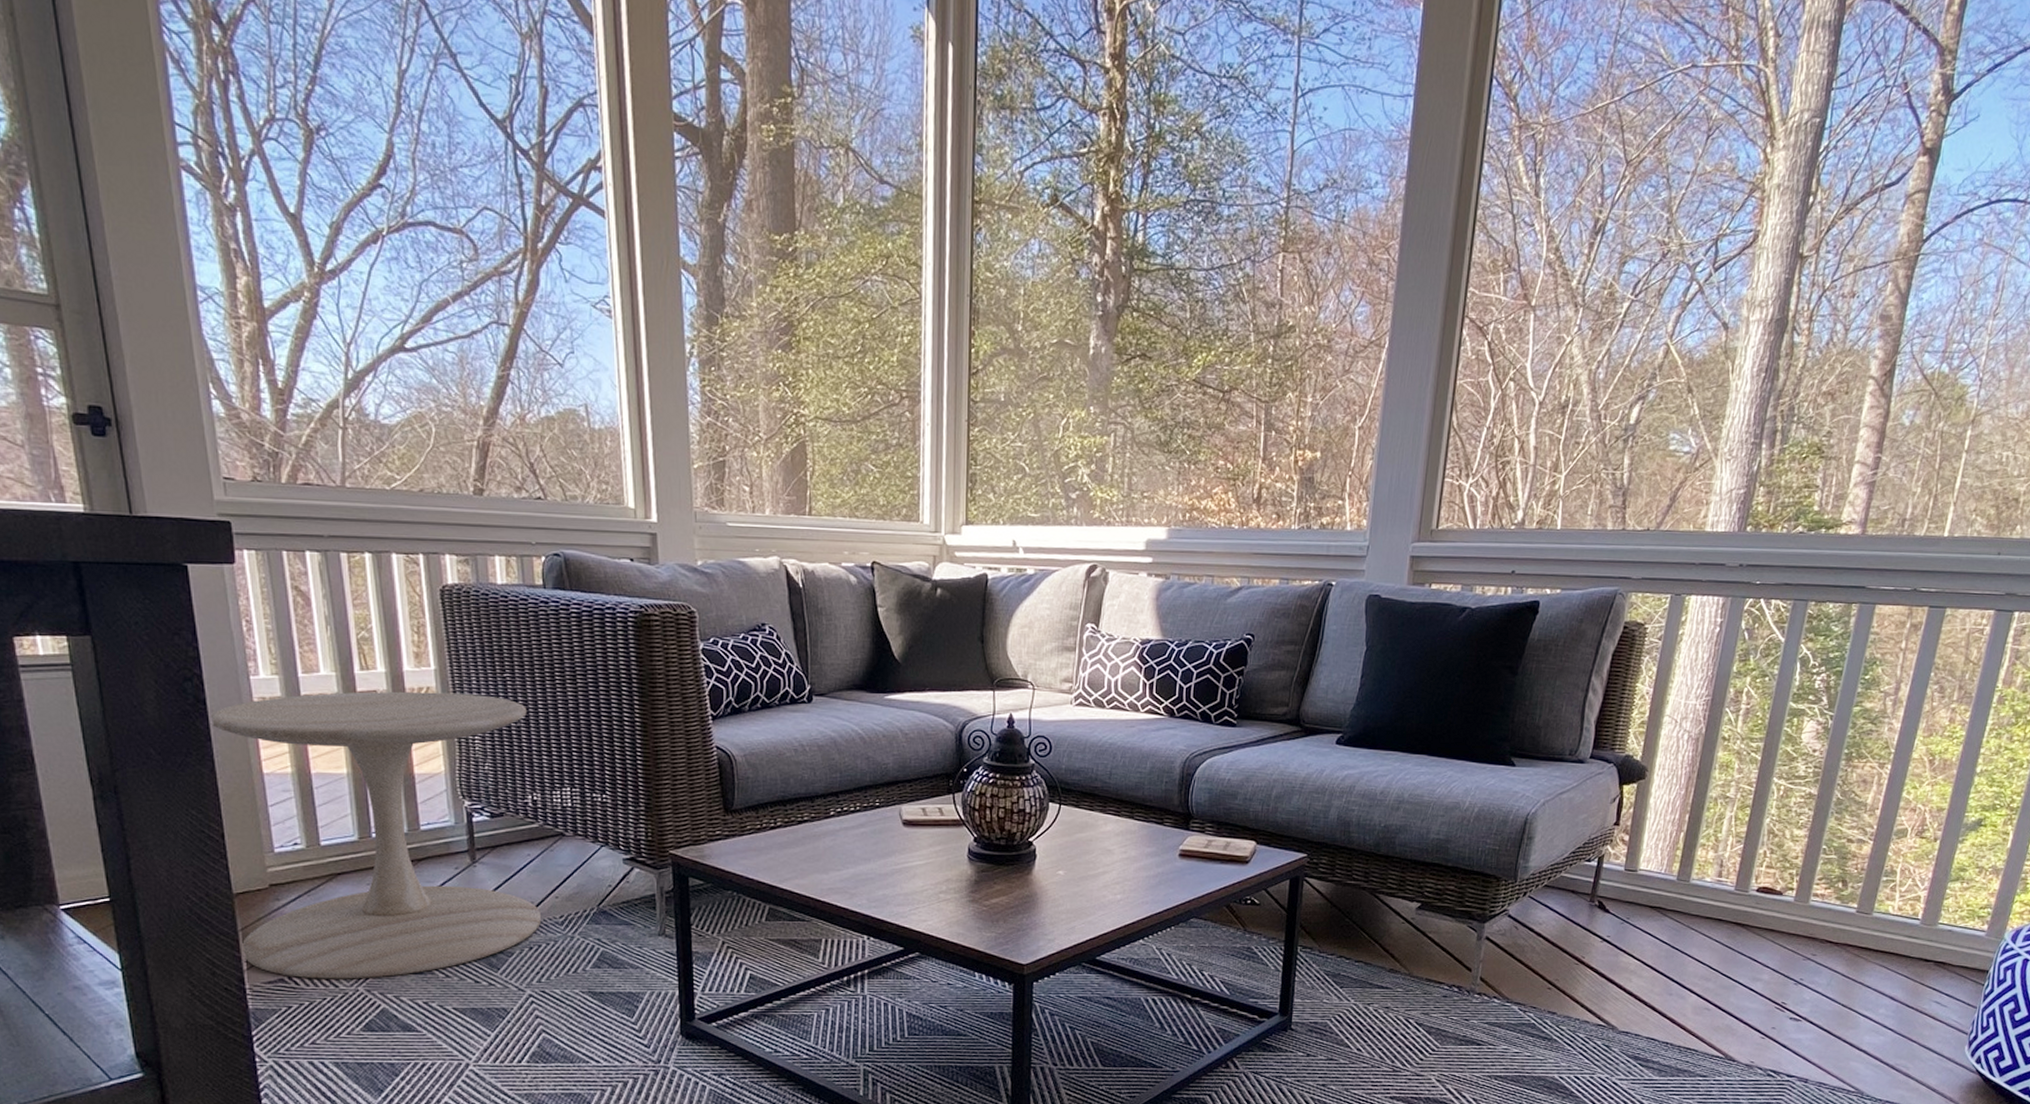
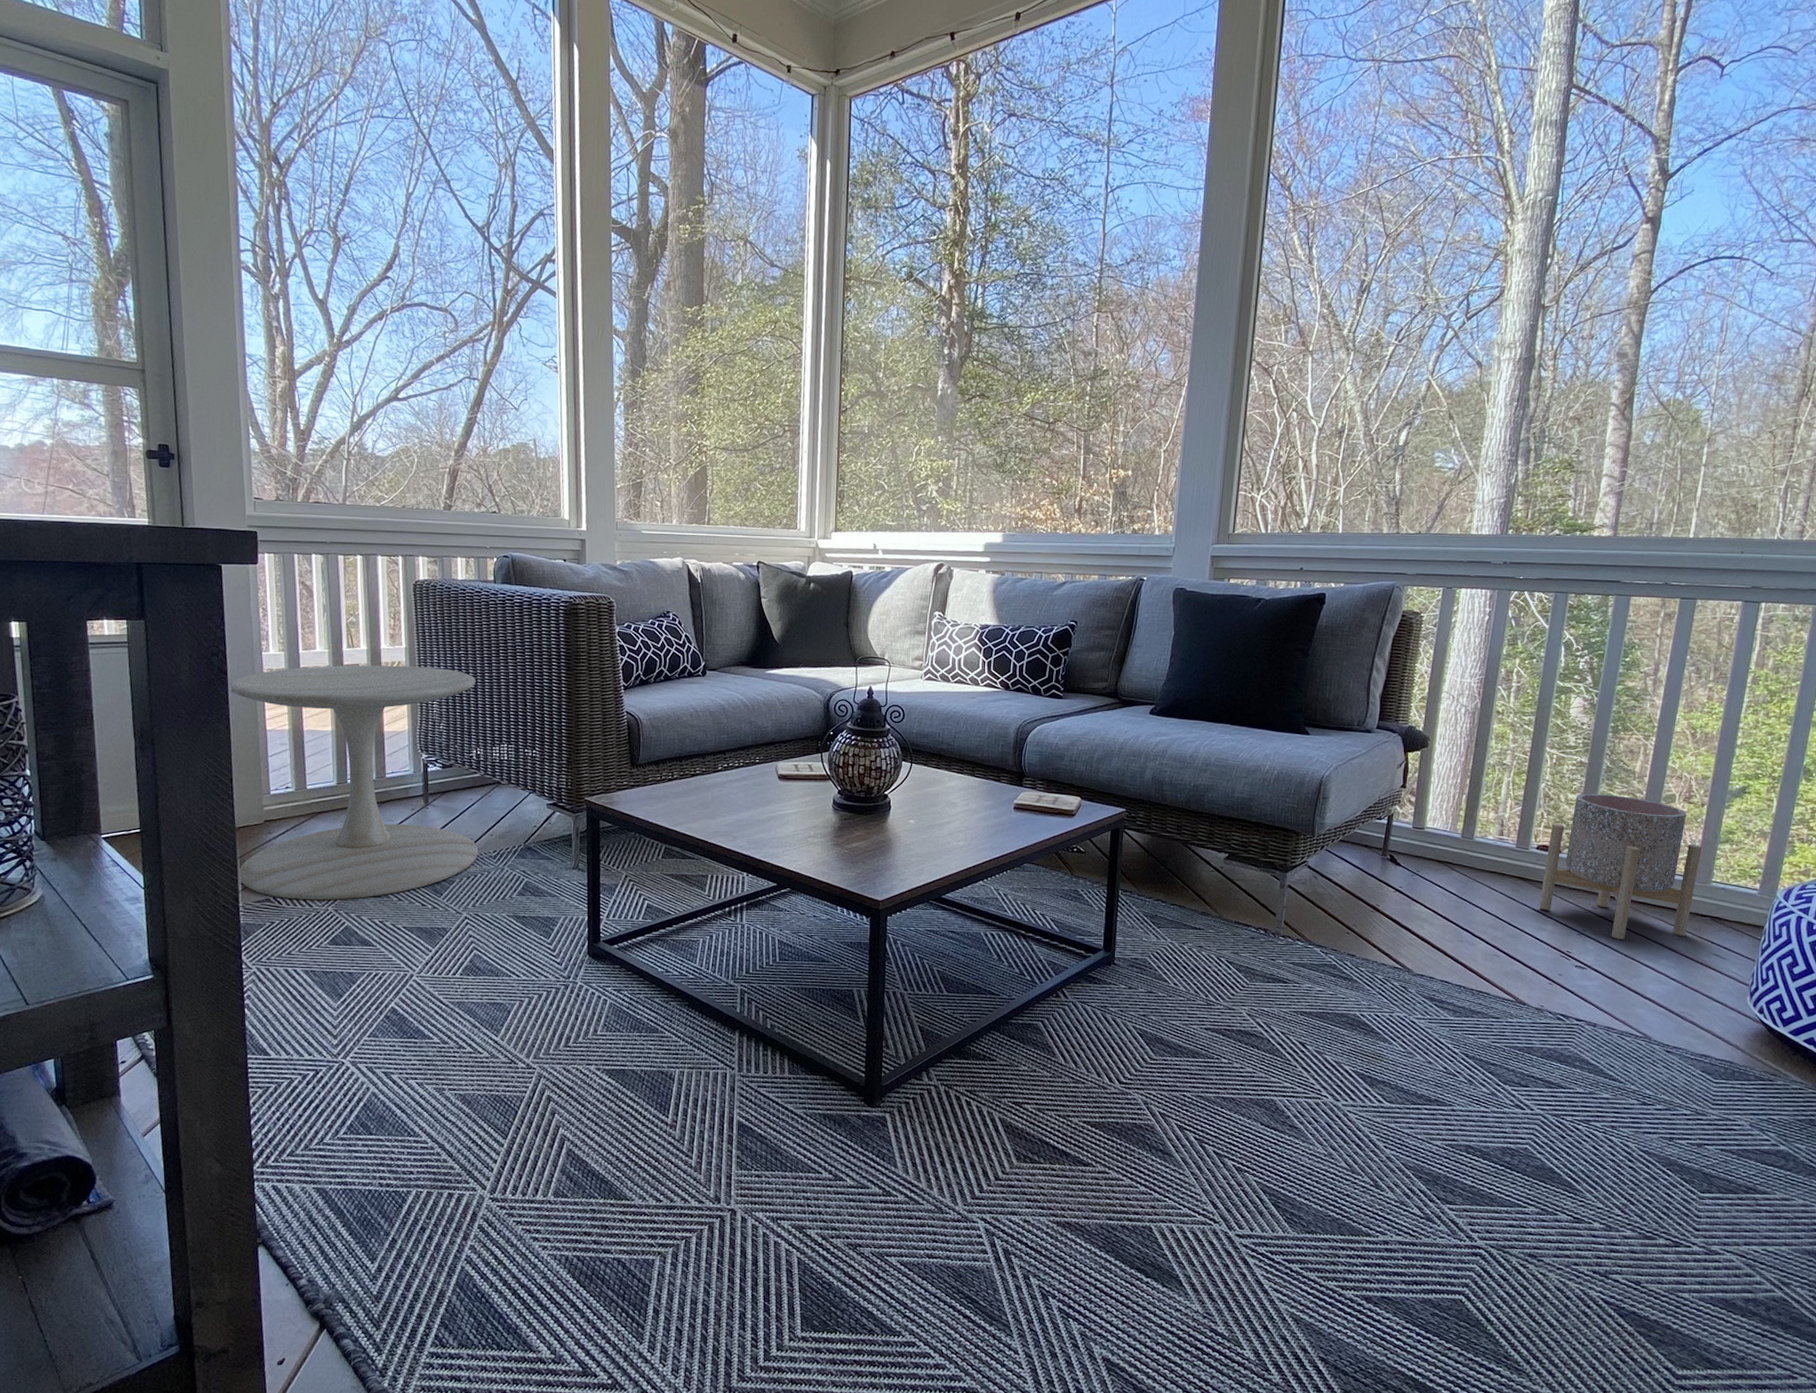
planter: none [1756,829,1931,988] -> present [1539,794,1702,939]

